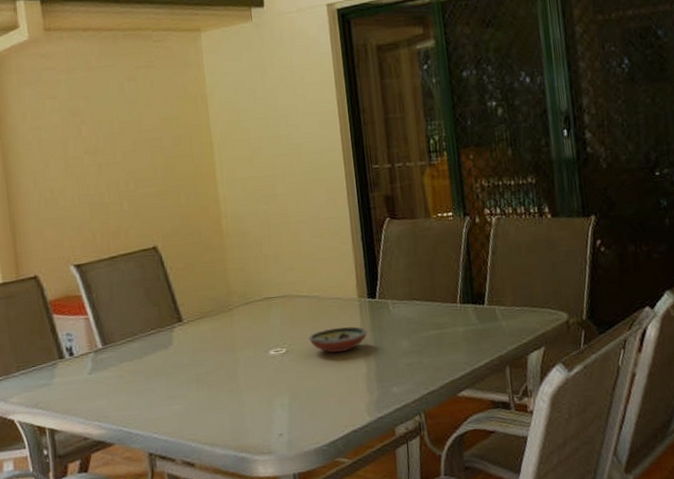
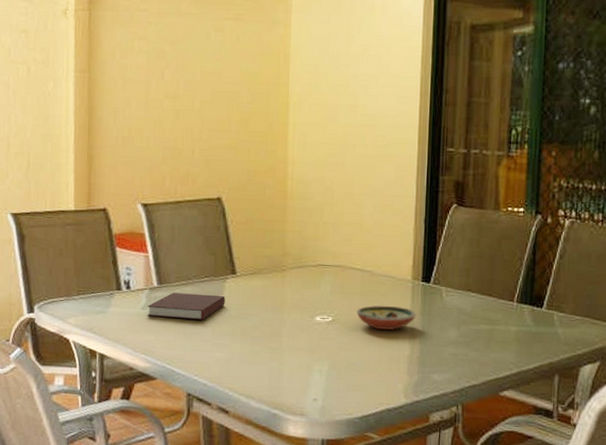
notebook: none [94,345,176,380] -> present [147,292,225,320]

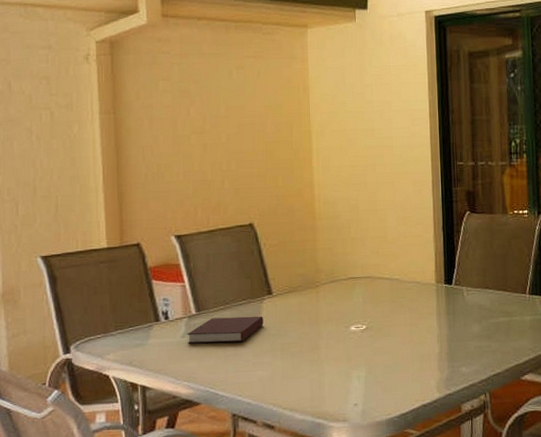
decorative bowl: present [356,305,416,331] -> none [388,309,442,333]

